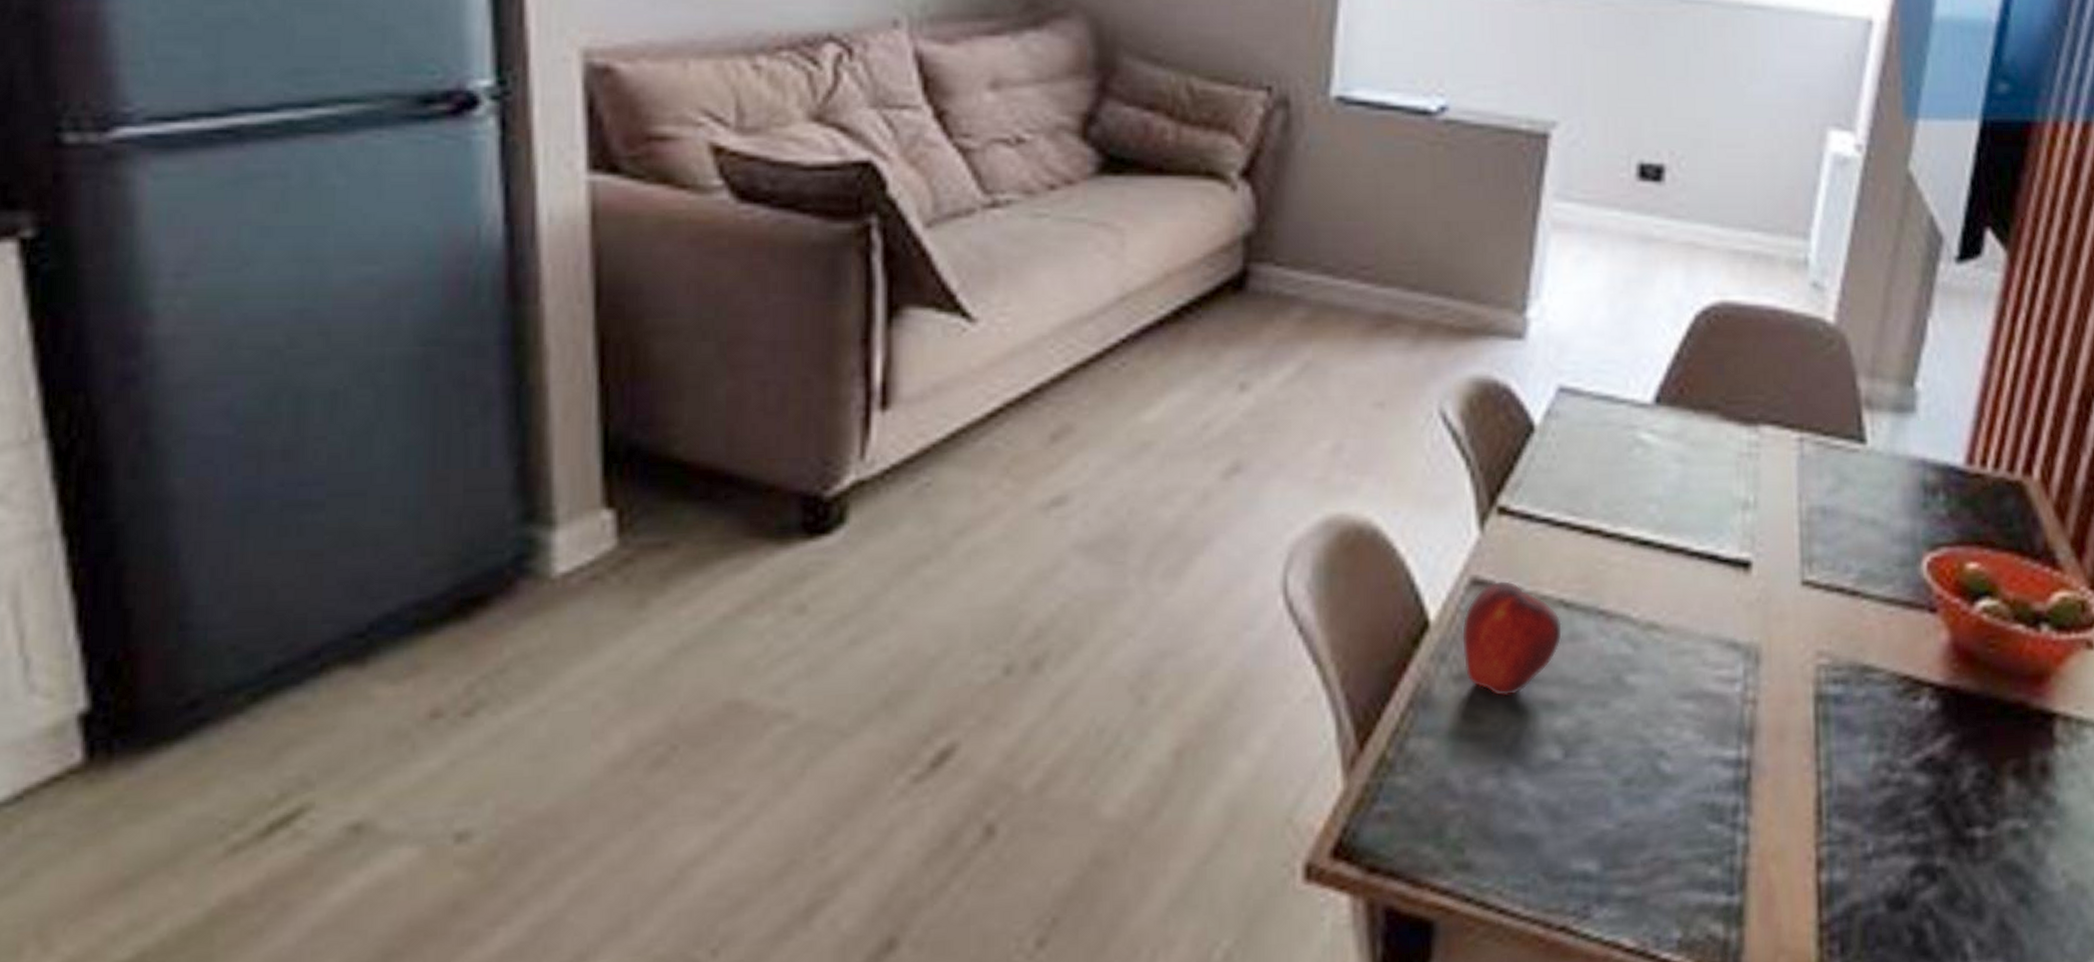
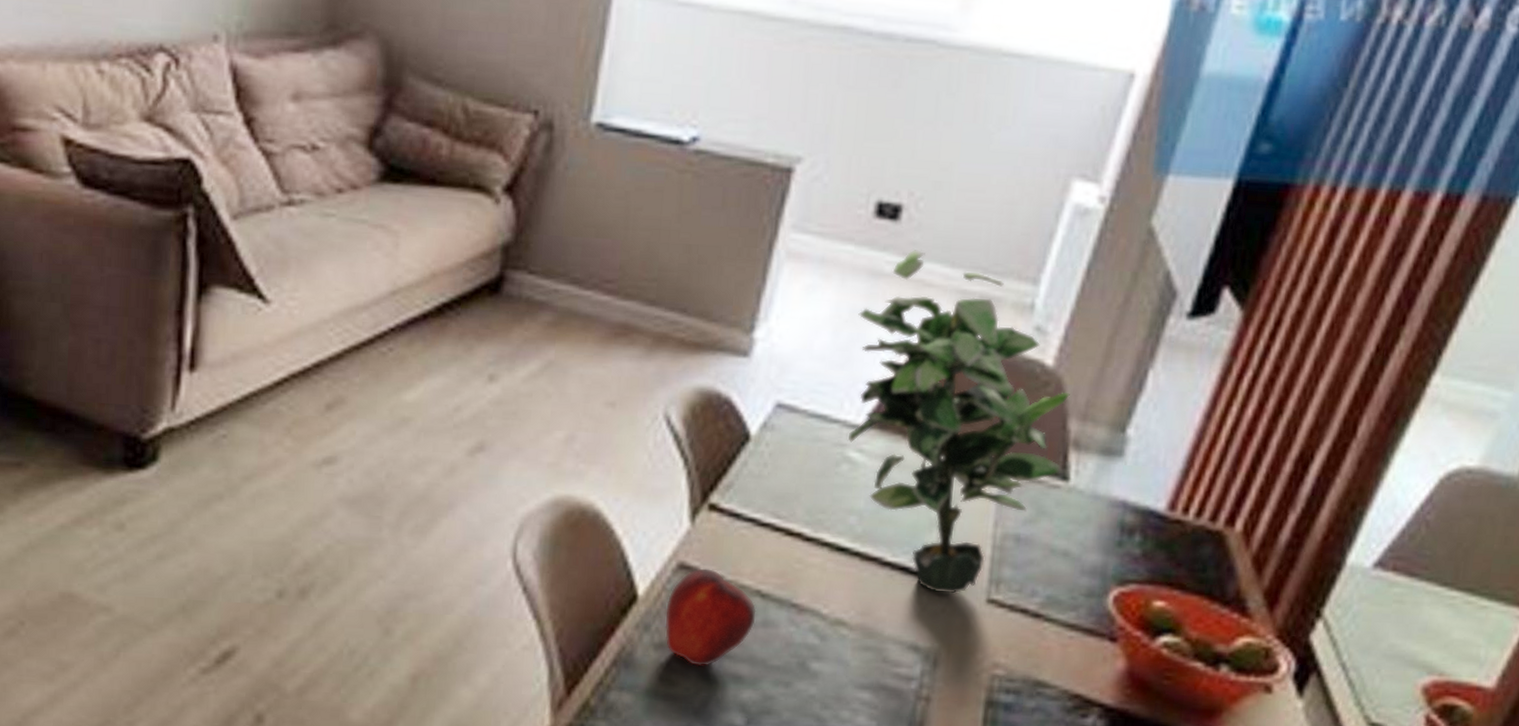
potted plant: none [1633,211,1856,580] -> present [849,249,1070,594]

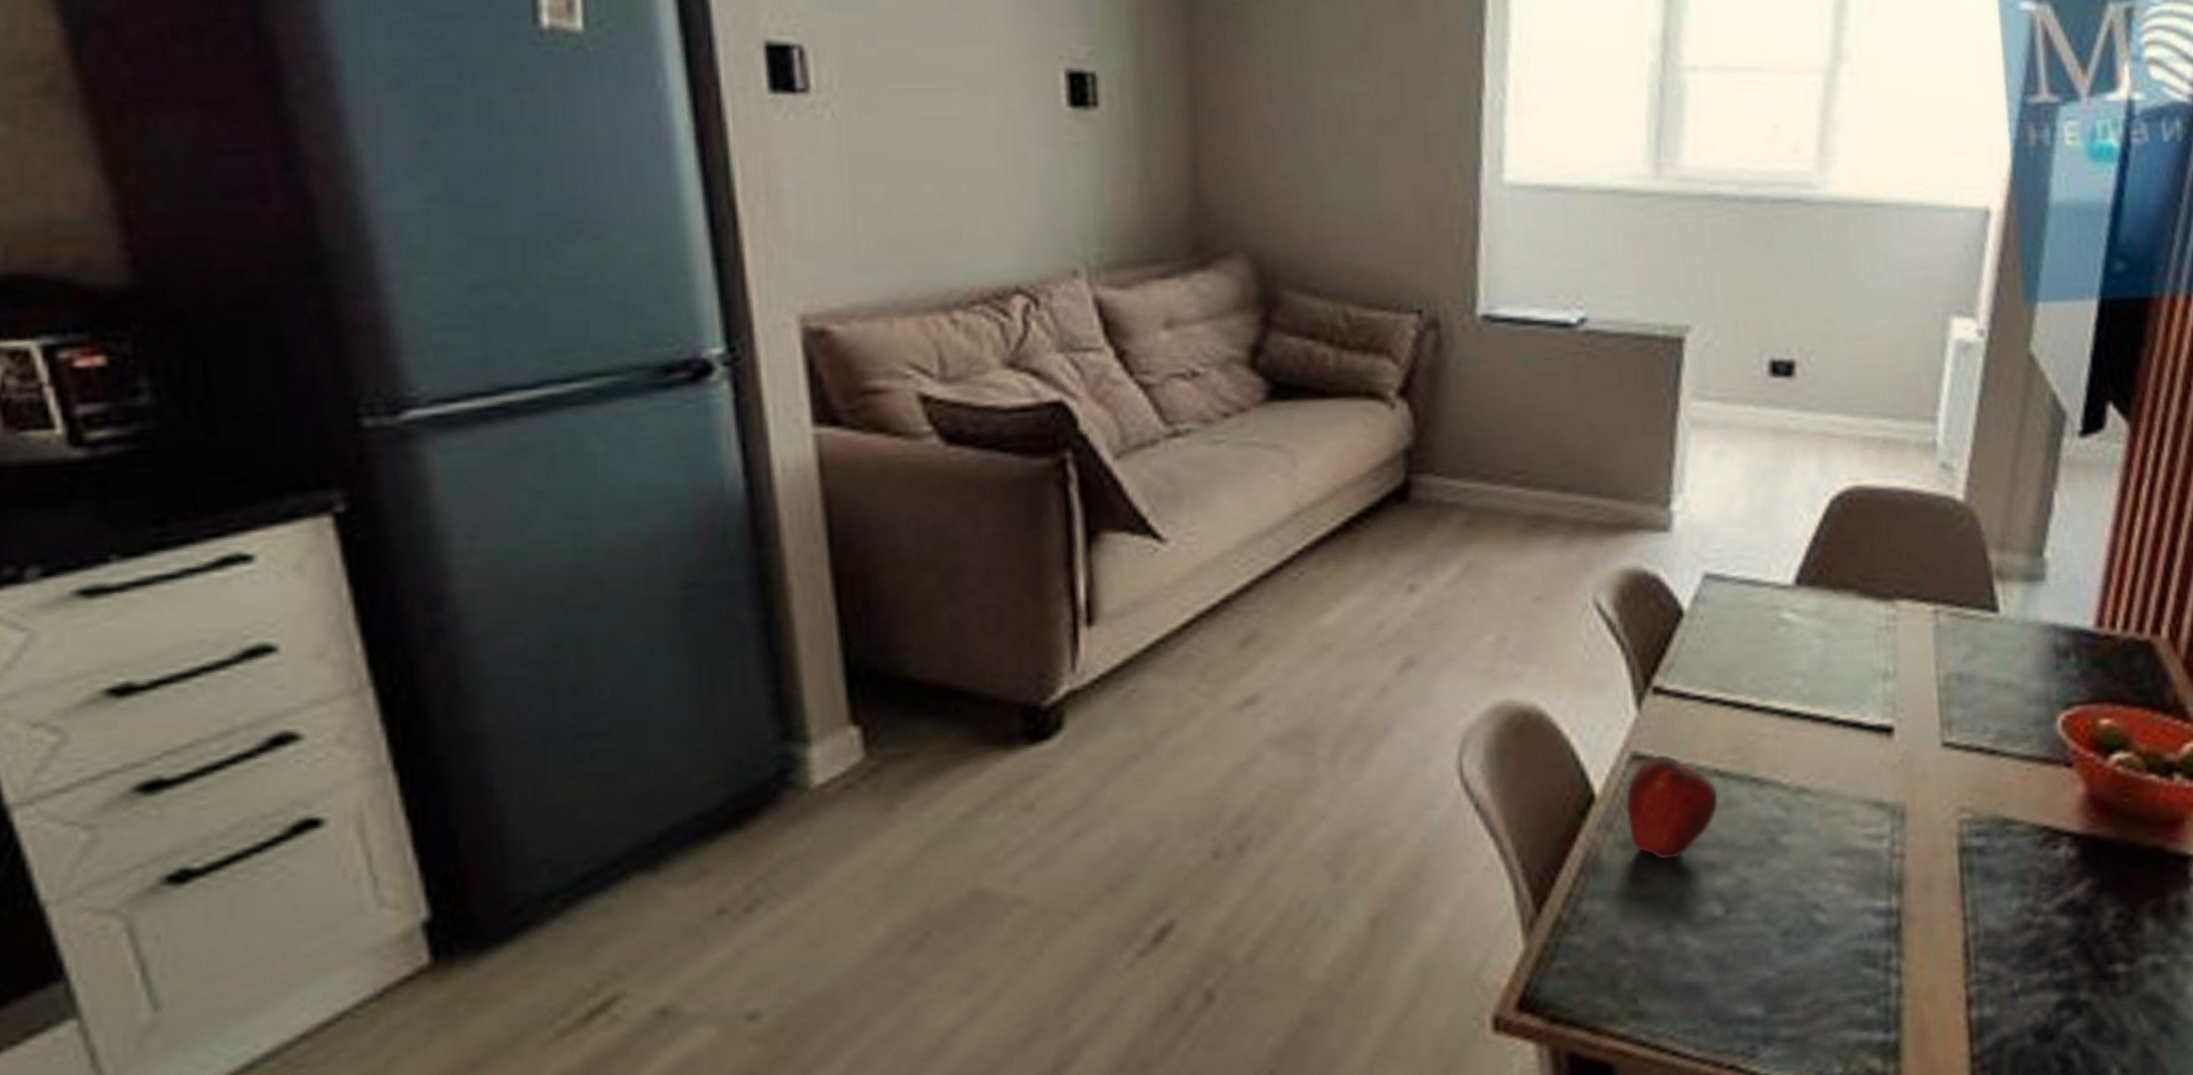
potted plant: present [849,249,1070,594] -> none [1770,403,1989,745]

